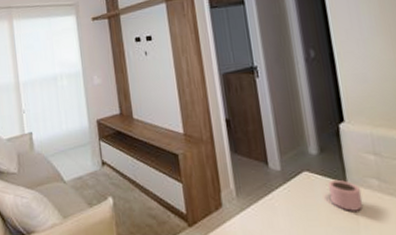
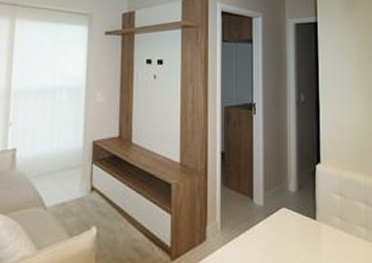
mug: present [328,179,364,211] -> none [300,216,327,247]

